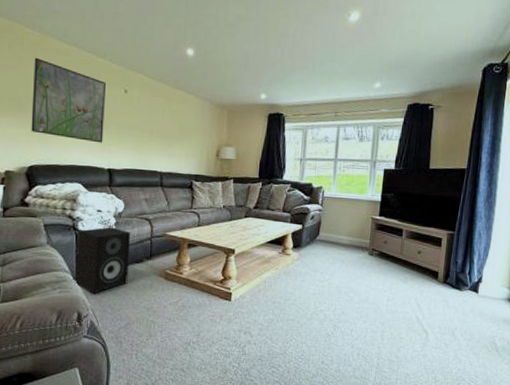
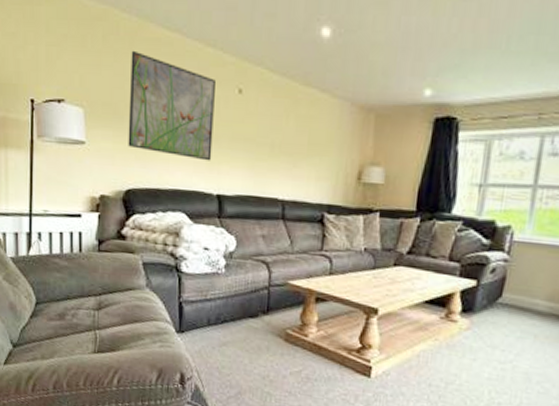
speaker: present [75,227,131,294] -> none [178,269,245,352]

